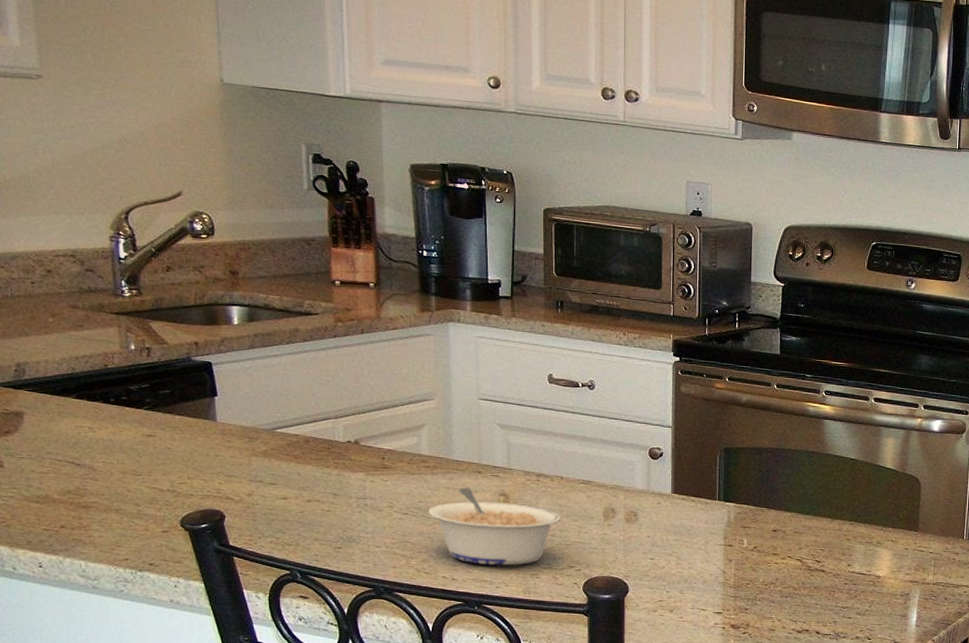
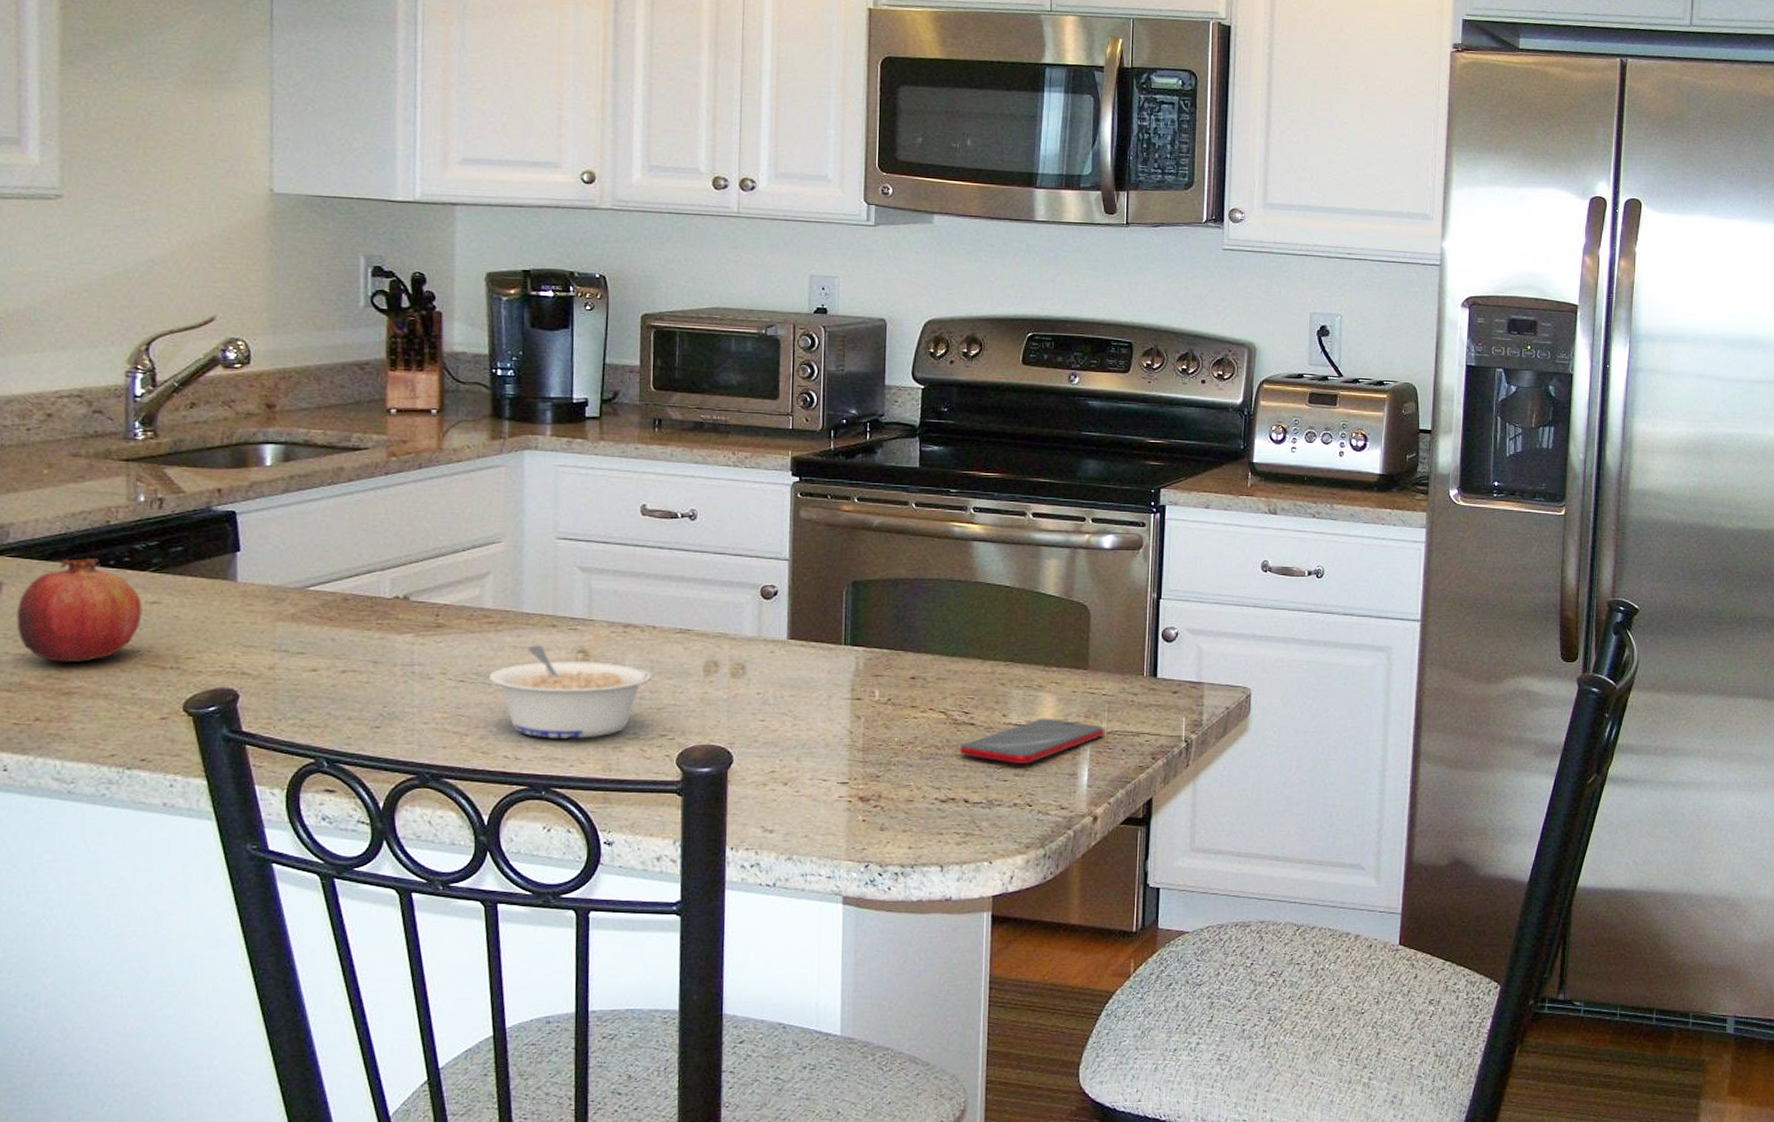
fruit: none [37,395,141,482] -> present [15,558,143,664]
smartphone: none [812,569,931,605] -> present [959,718,1105,764]

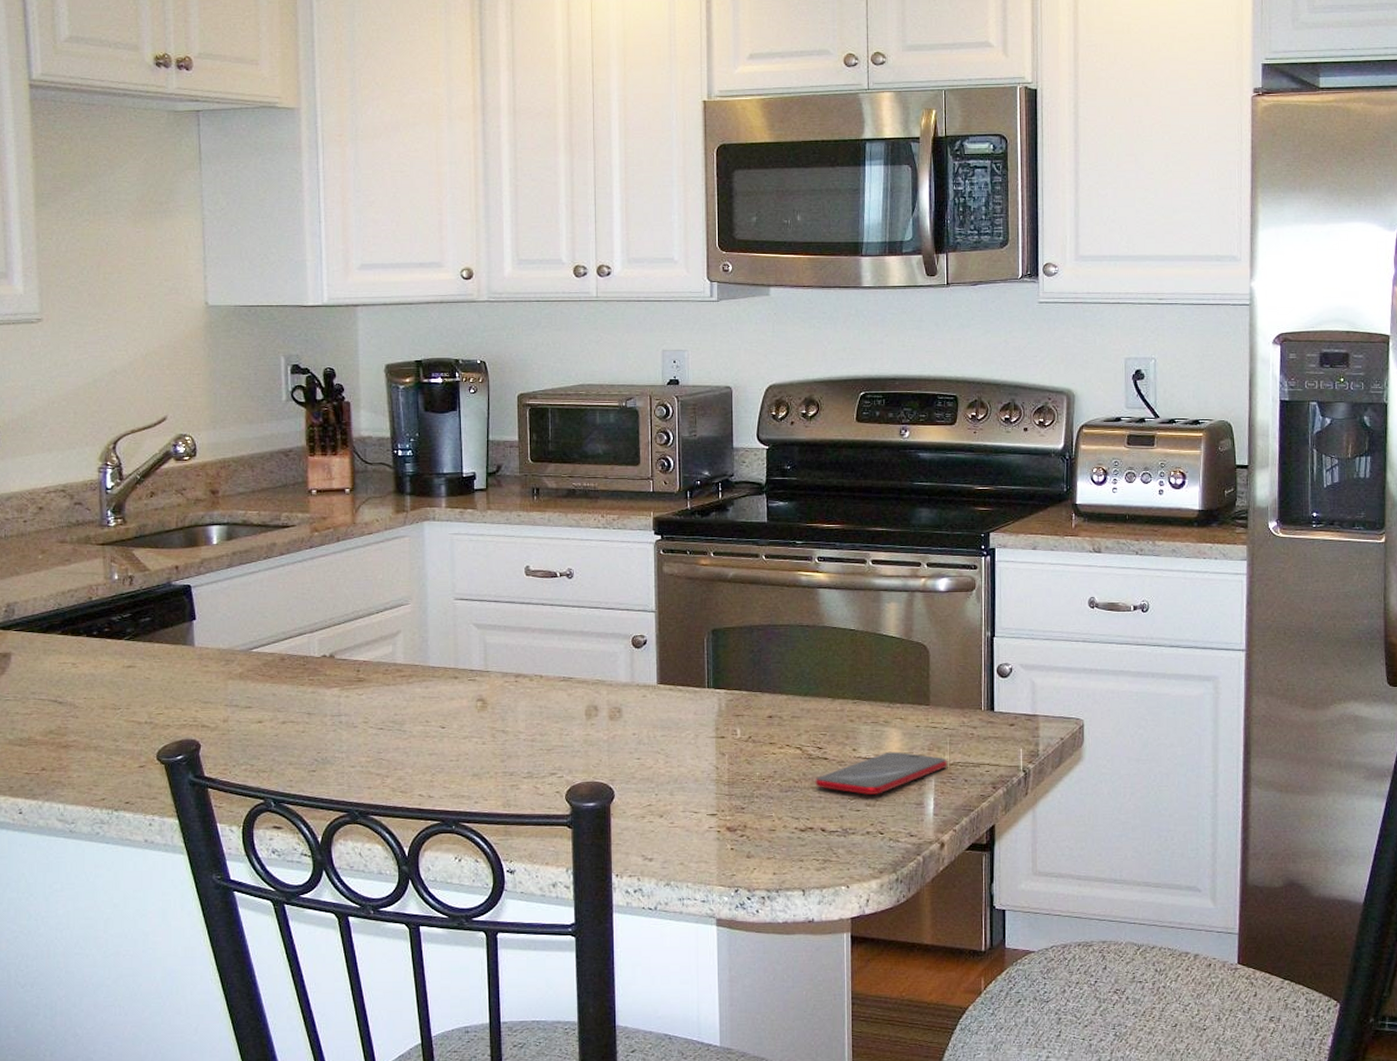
fruit: present [15,558,143,664] -> none [22,630,121,721]
legume: present [489,645,651,738] -> none [404,695,541,778]

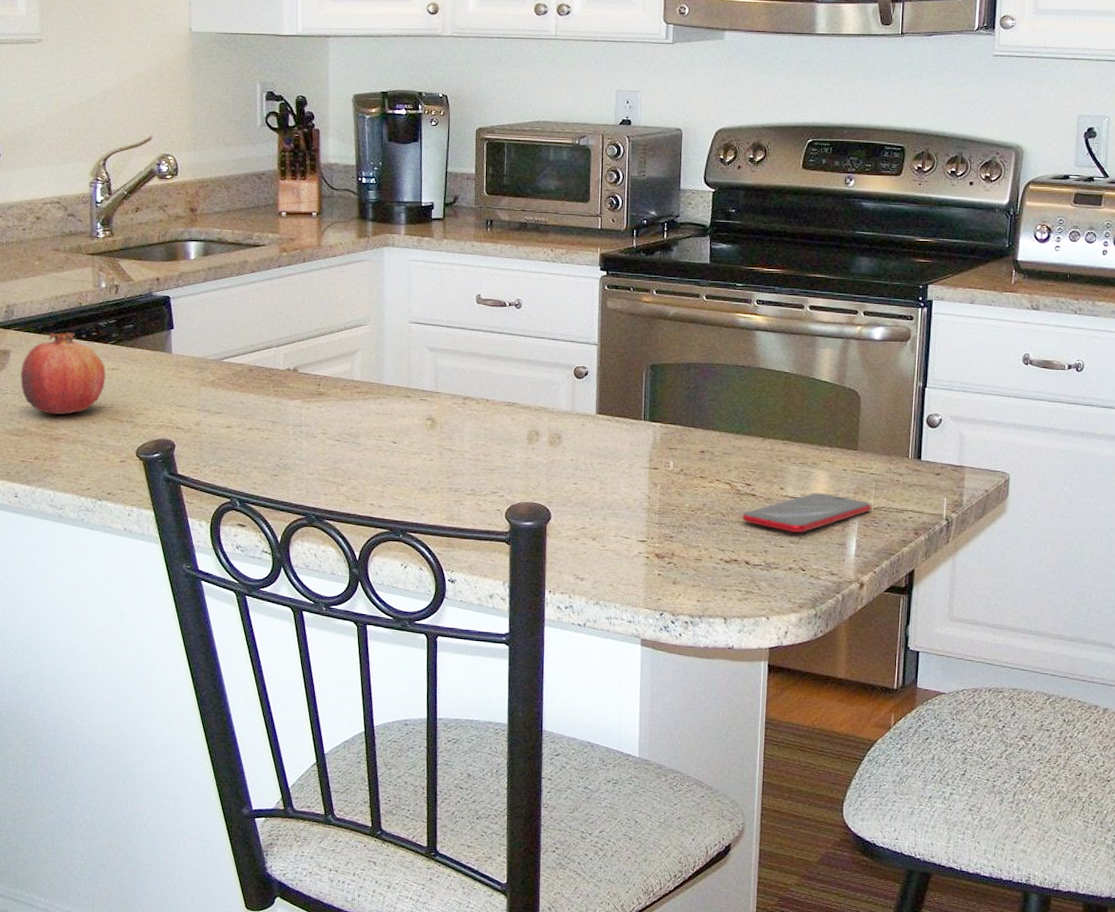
fruit: none [22,630,121,721] -> present [20,333,106,415]

